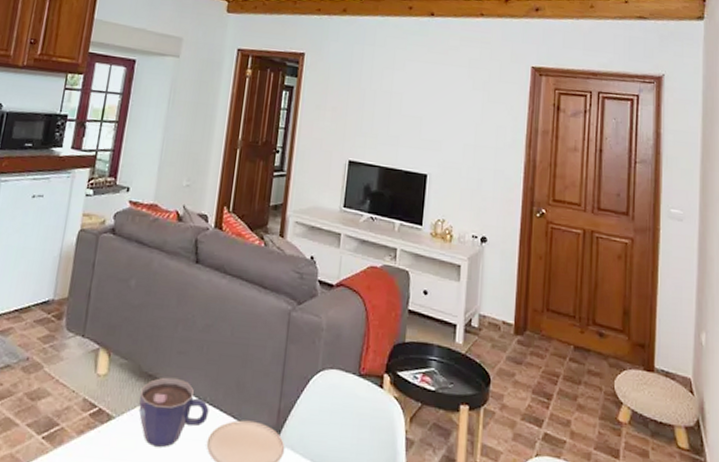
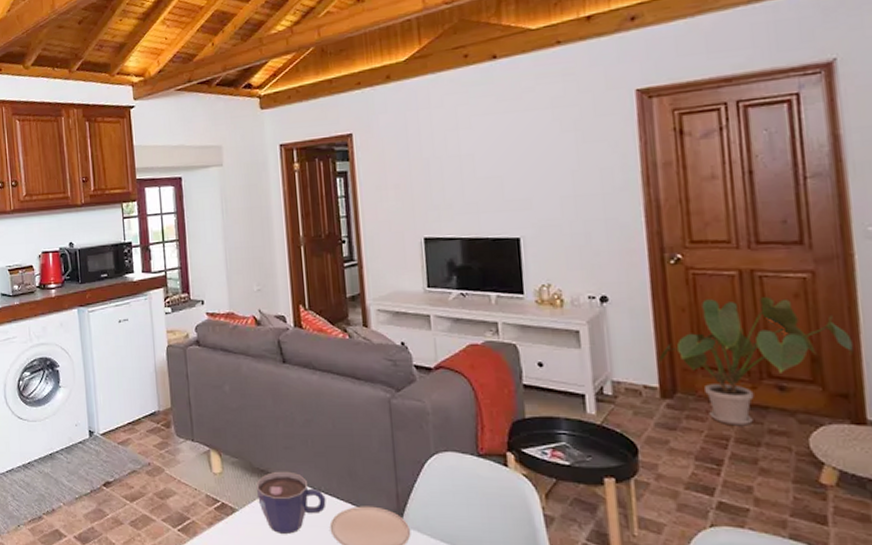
house plant: none [517,251,652,365] -> present [658,297,853,426]

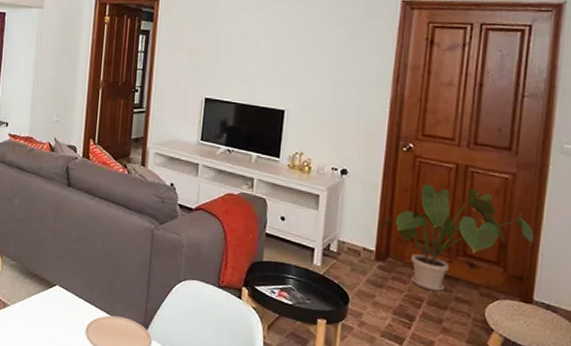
cup: present [256,471,326,534] -> none [27,277,86,331]

